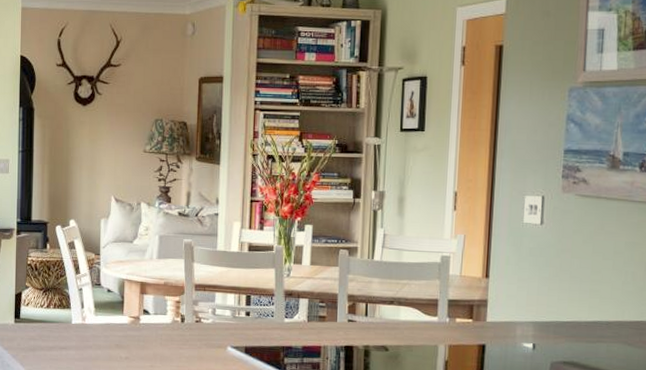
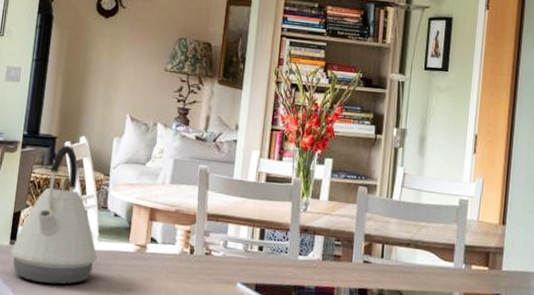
kettle: none [16,229,95,357] -> present [10,145,97,285]

